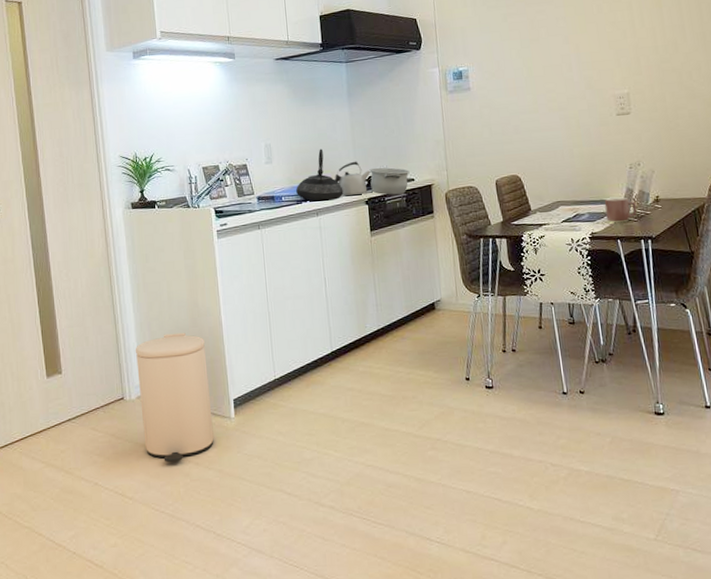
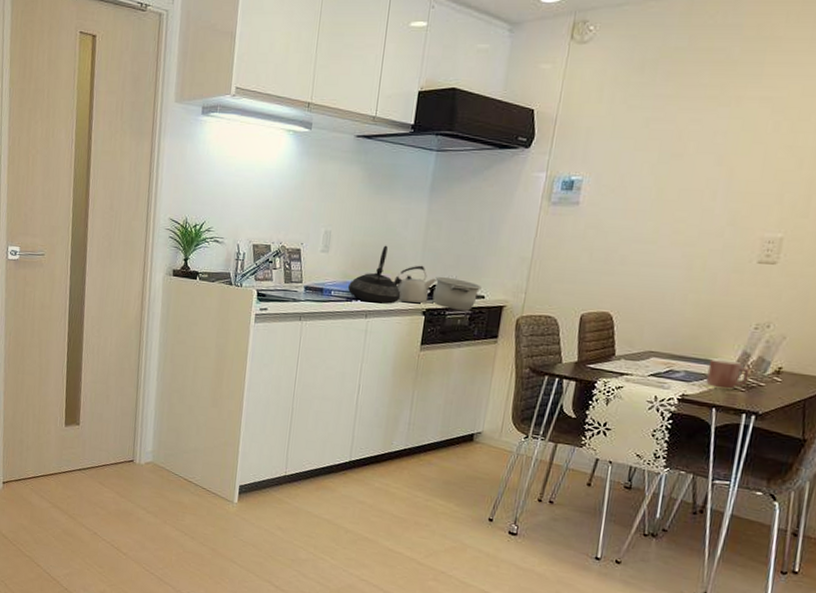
pedal bin: present [135,332,214,462] -> none [146,408,222,531]

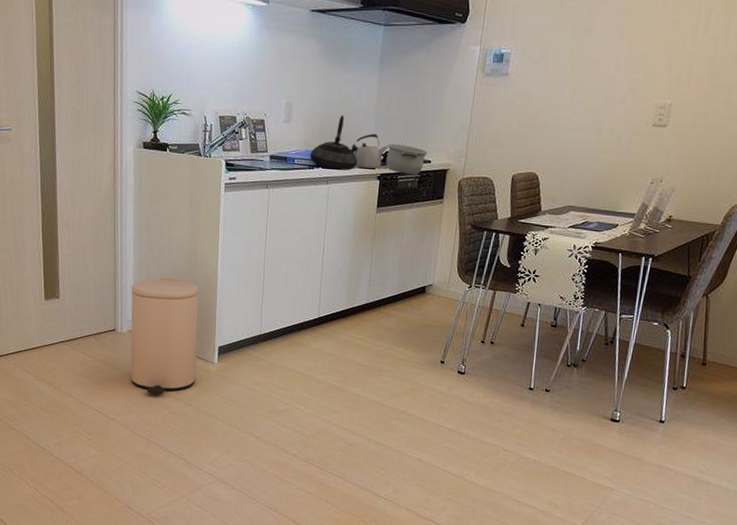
pedal bin: none [146,408,222,531] -> present [130,276,199,394]
mug: present [706,358,750,391] -> none [613,210,647,238]

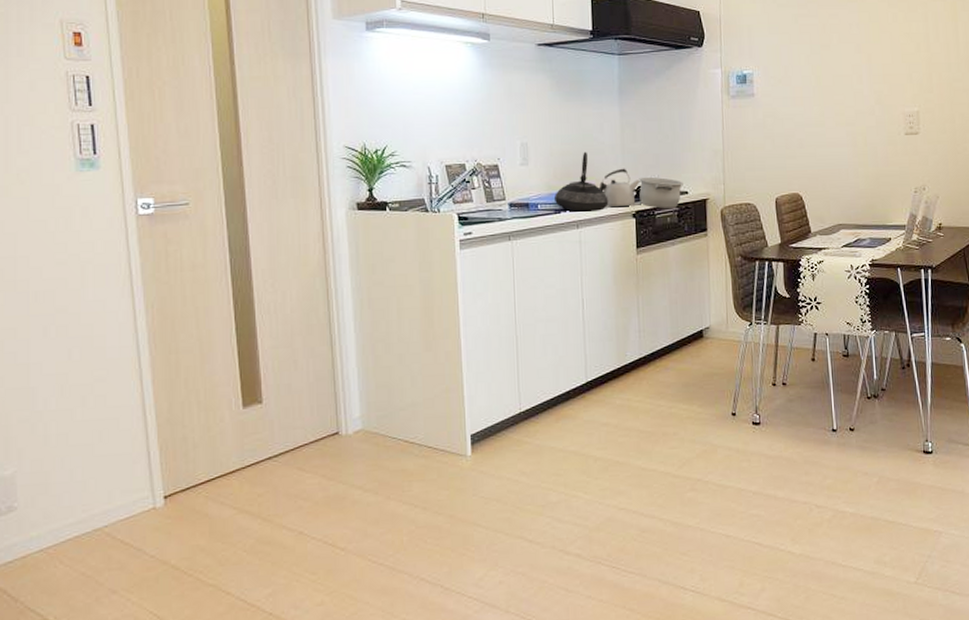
pedal bin: present [130,276,199,394] -> none [354,357,446,507]

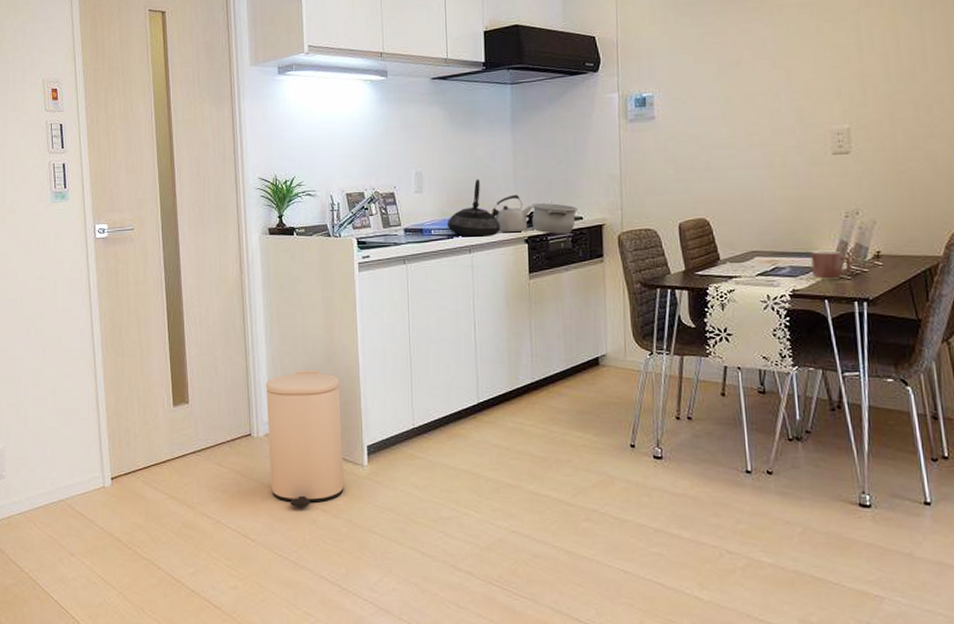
pedal bin: none [354,357,446,507] -> present [265,370,344,506]
mug: none [886,222,919,251] -> present [810,250,851,281]

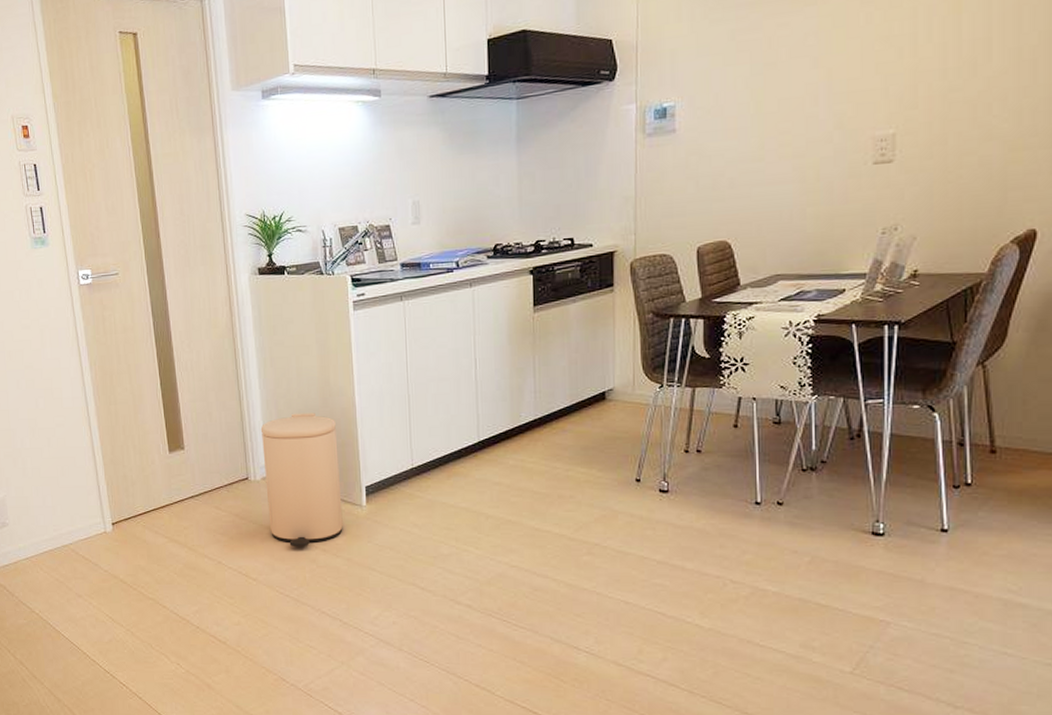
teapot: present [447,179,501,238] -> none [447,206,504,271]
kettle: present [492,194,533,233] -> none [494,222,539,265]
cooking pot: present [531,202,578,235] -> none [537,229,588,264]
mug: present [810,250,851,281] -> none [840,270,884,304]

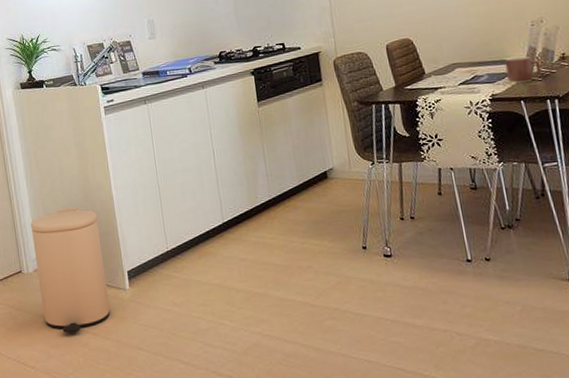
mug: none [840,270,884,304] -> present [504,56,542,84]

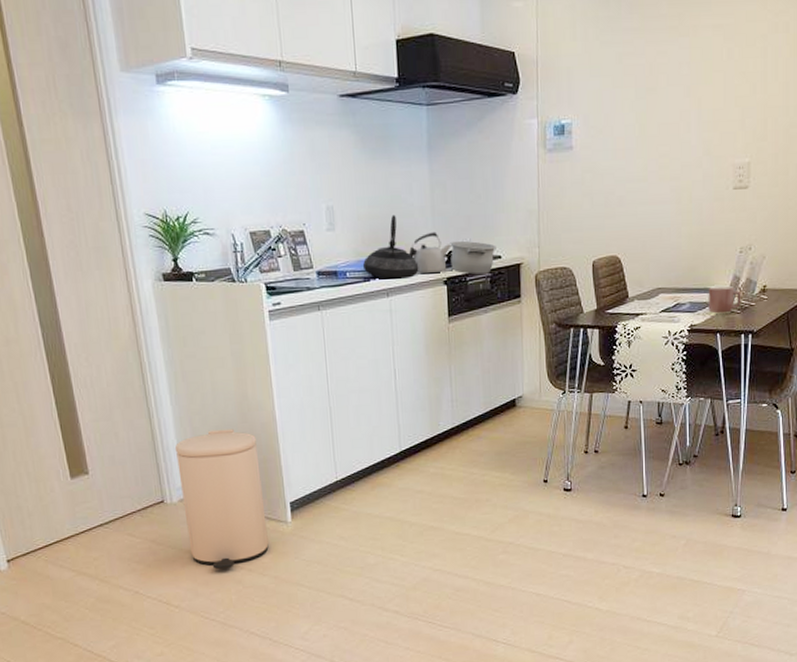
teapot: none [180,21,229,75] -> present [363,214,419,280]
kettle: none [219,32,255,69] -> present [409,231,451,275]
cooking pot: none [254,37,296,65] -> present [450,240,496,275]

